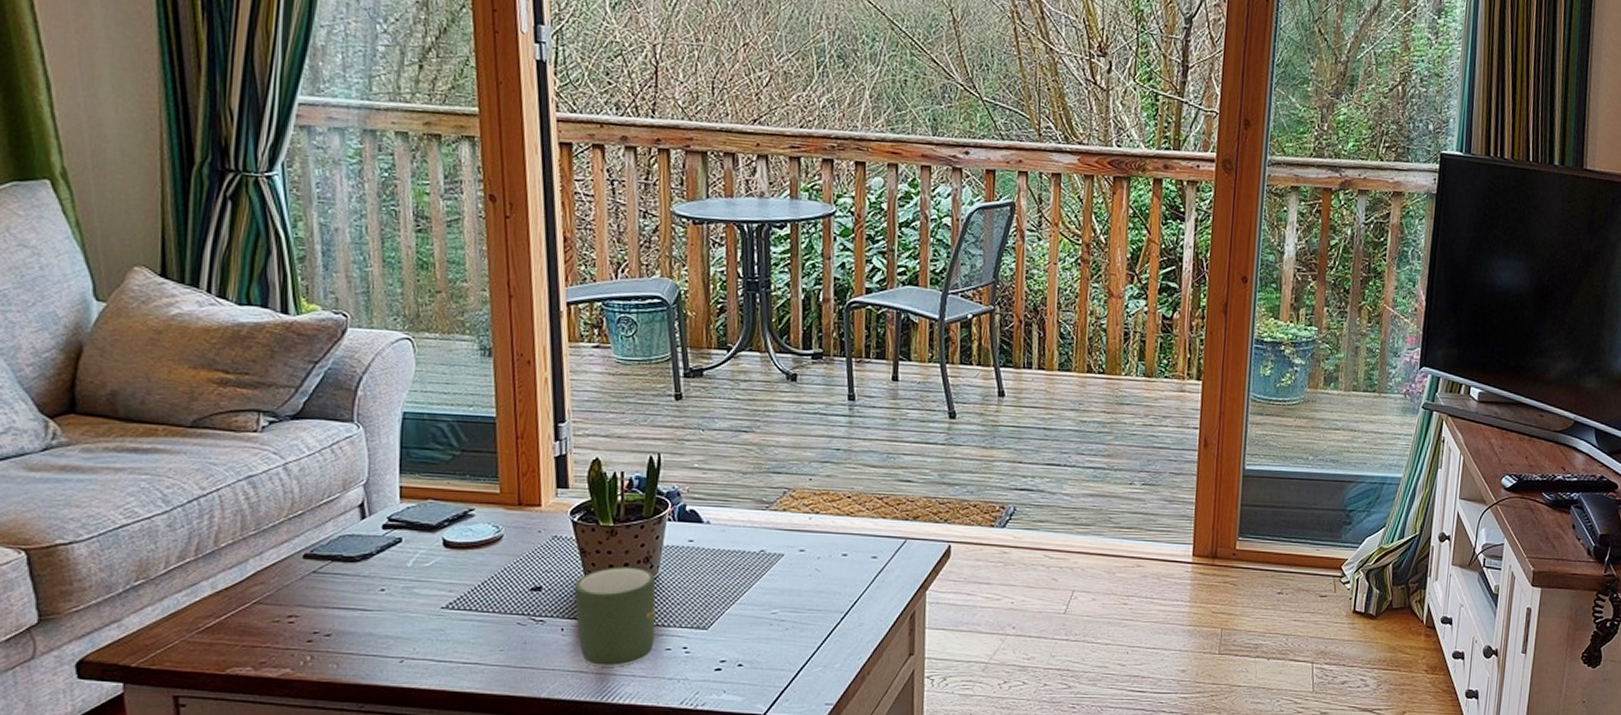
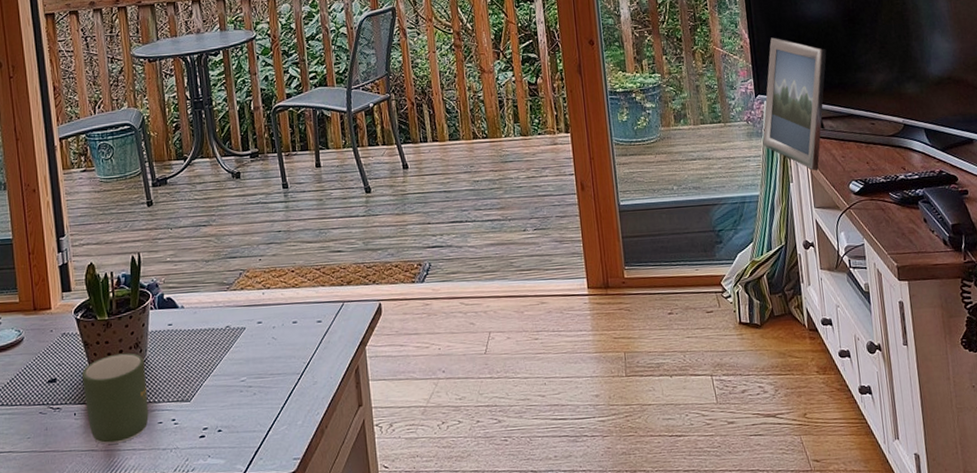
picture frame: none [1417,303,1509,459] -> present [762,37,827,171]

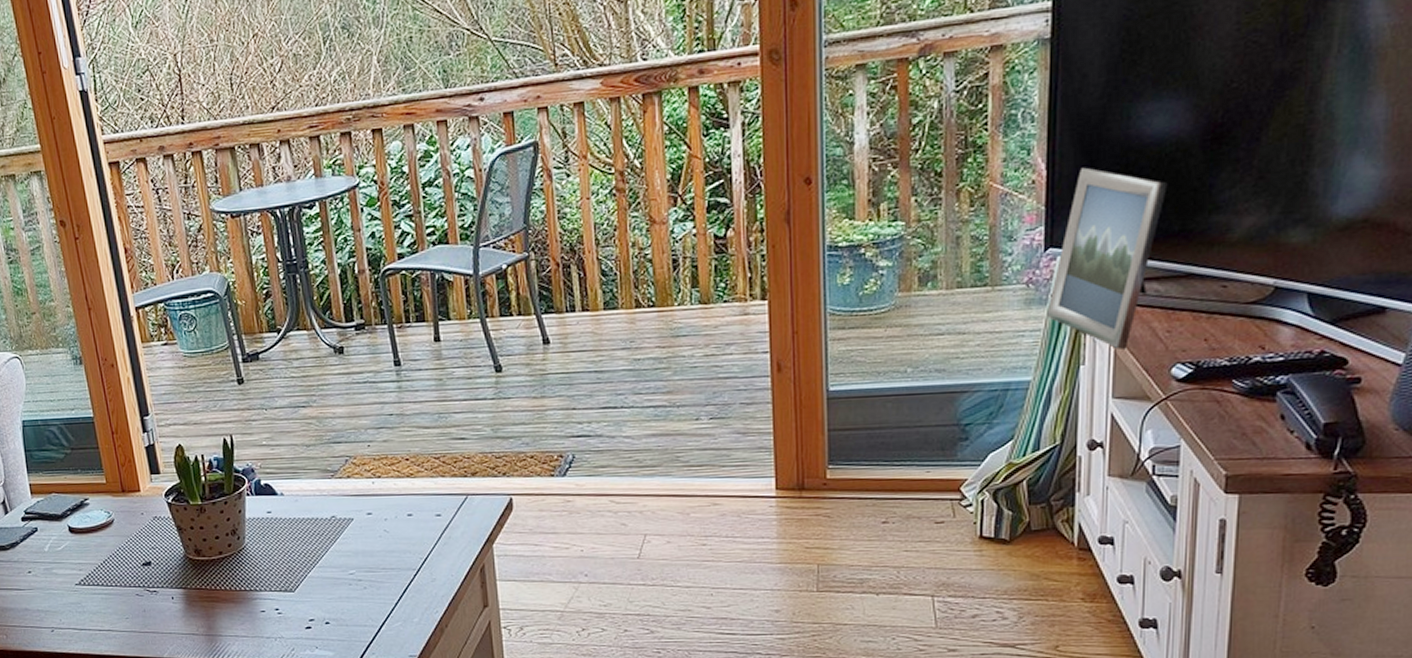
mug: present [82,352,149,445] -> none [177,539,250,629]

